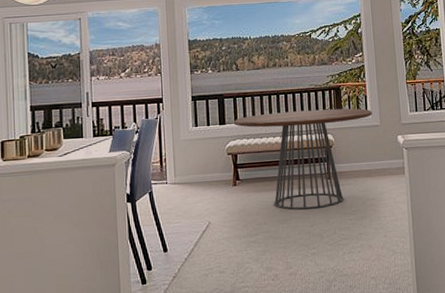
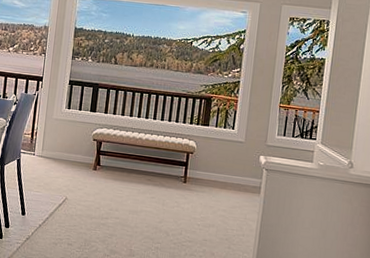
dining table: present [234,108,373,210] -> none [104,108,240,208]

